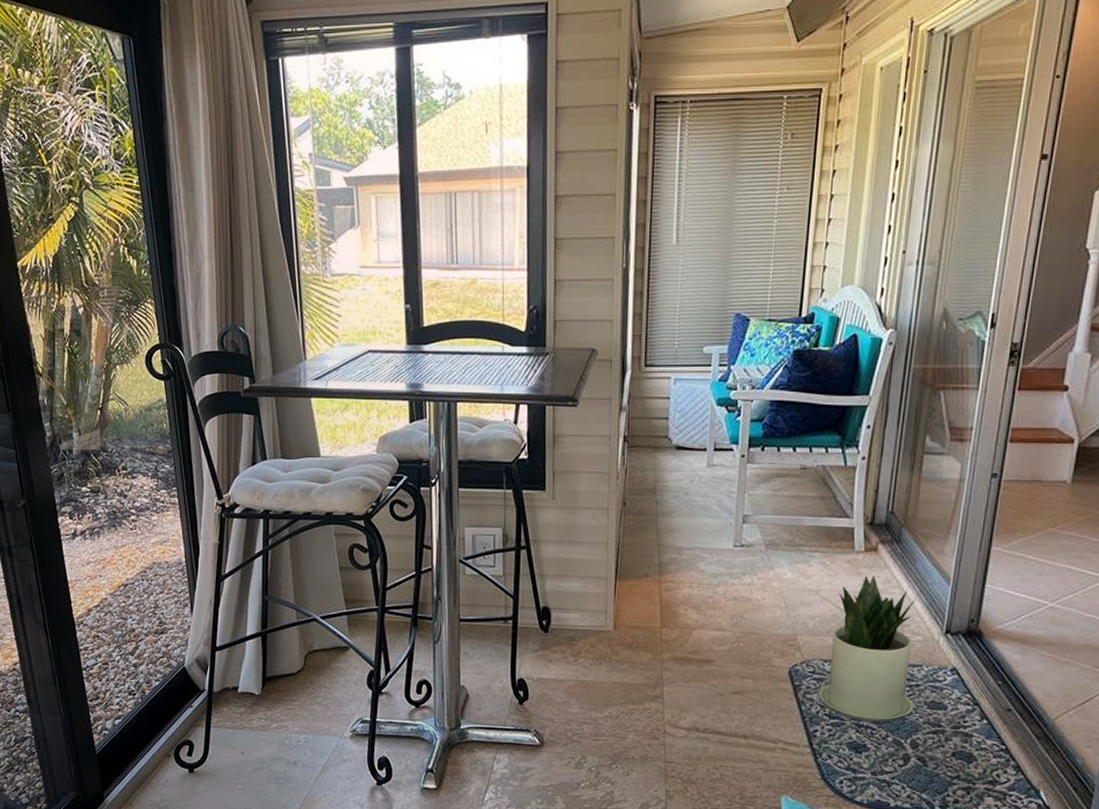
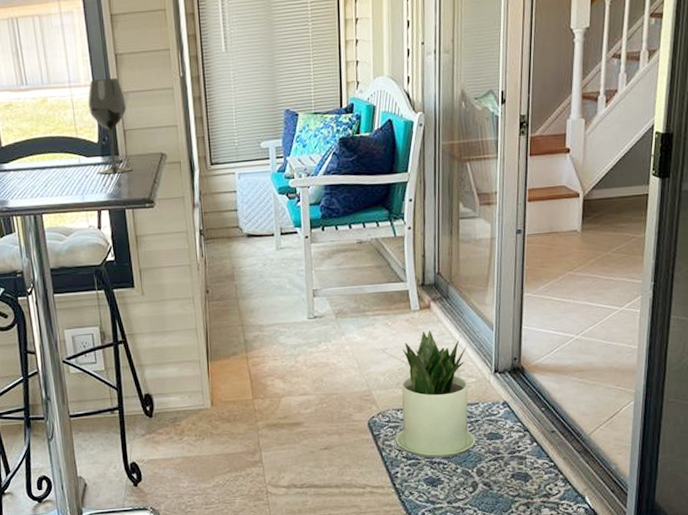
wineglass: none [519,263,561,367] -> present [88,77,133,175]

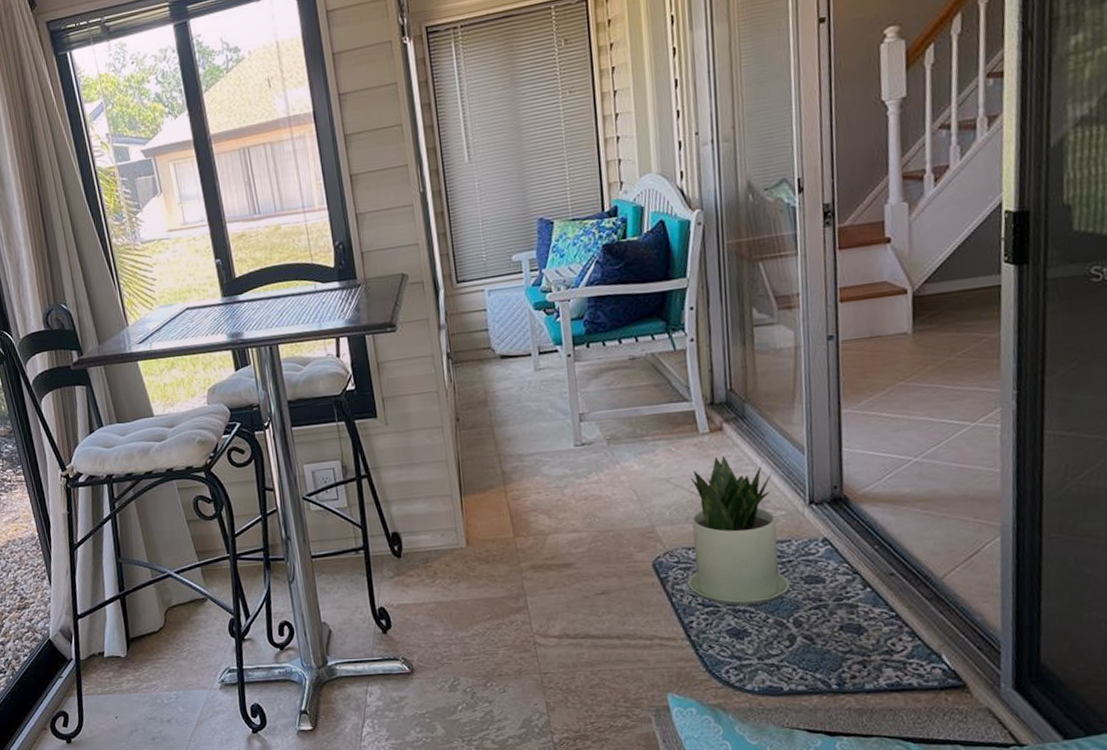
wineglass: present [88,77,133,175] -> none [322,199,372,300]

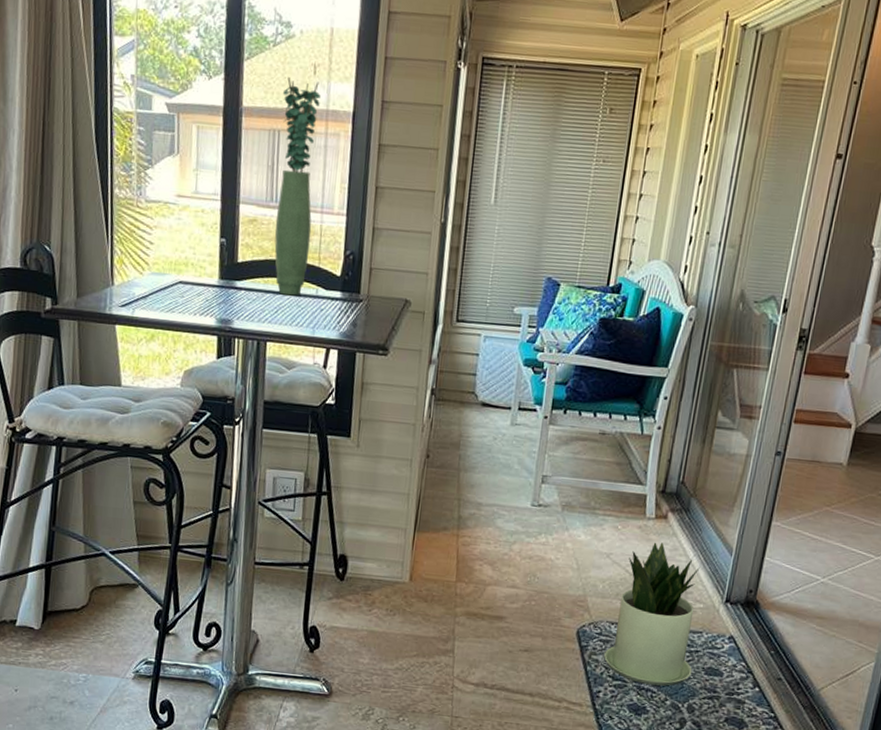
vase: none [244,93,302,298] -> present [274,76,321,296]

